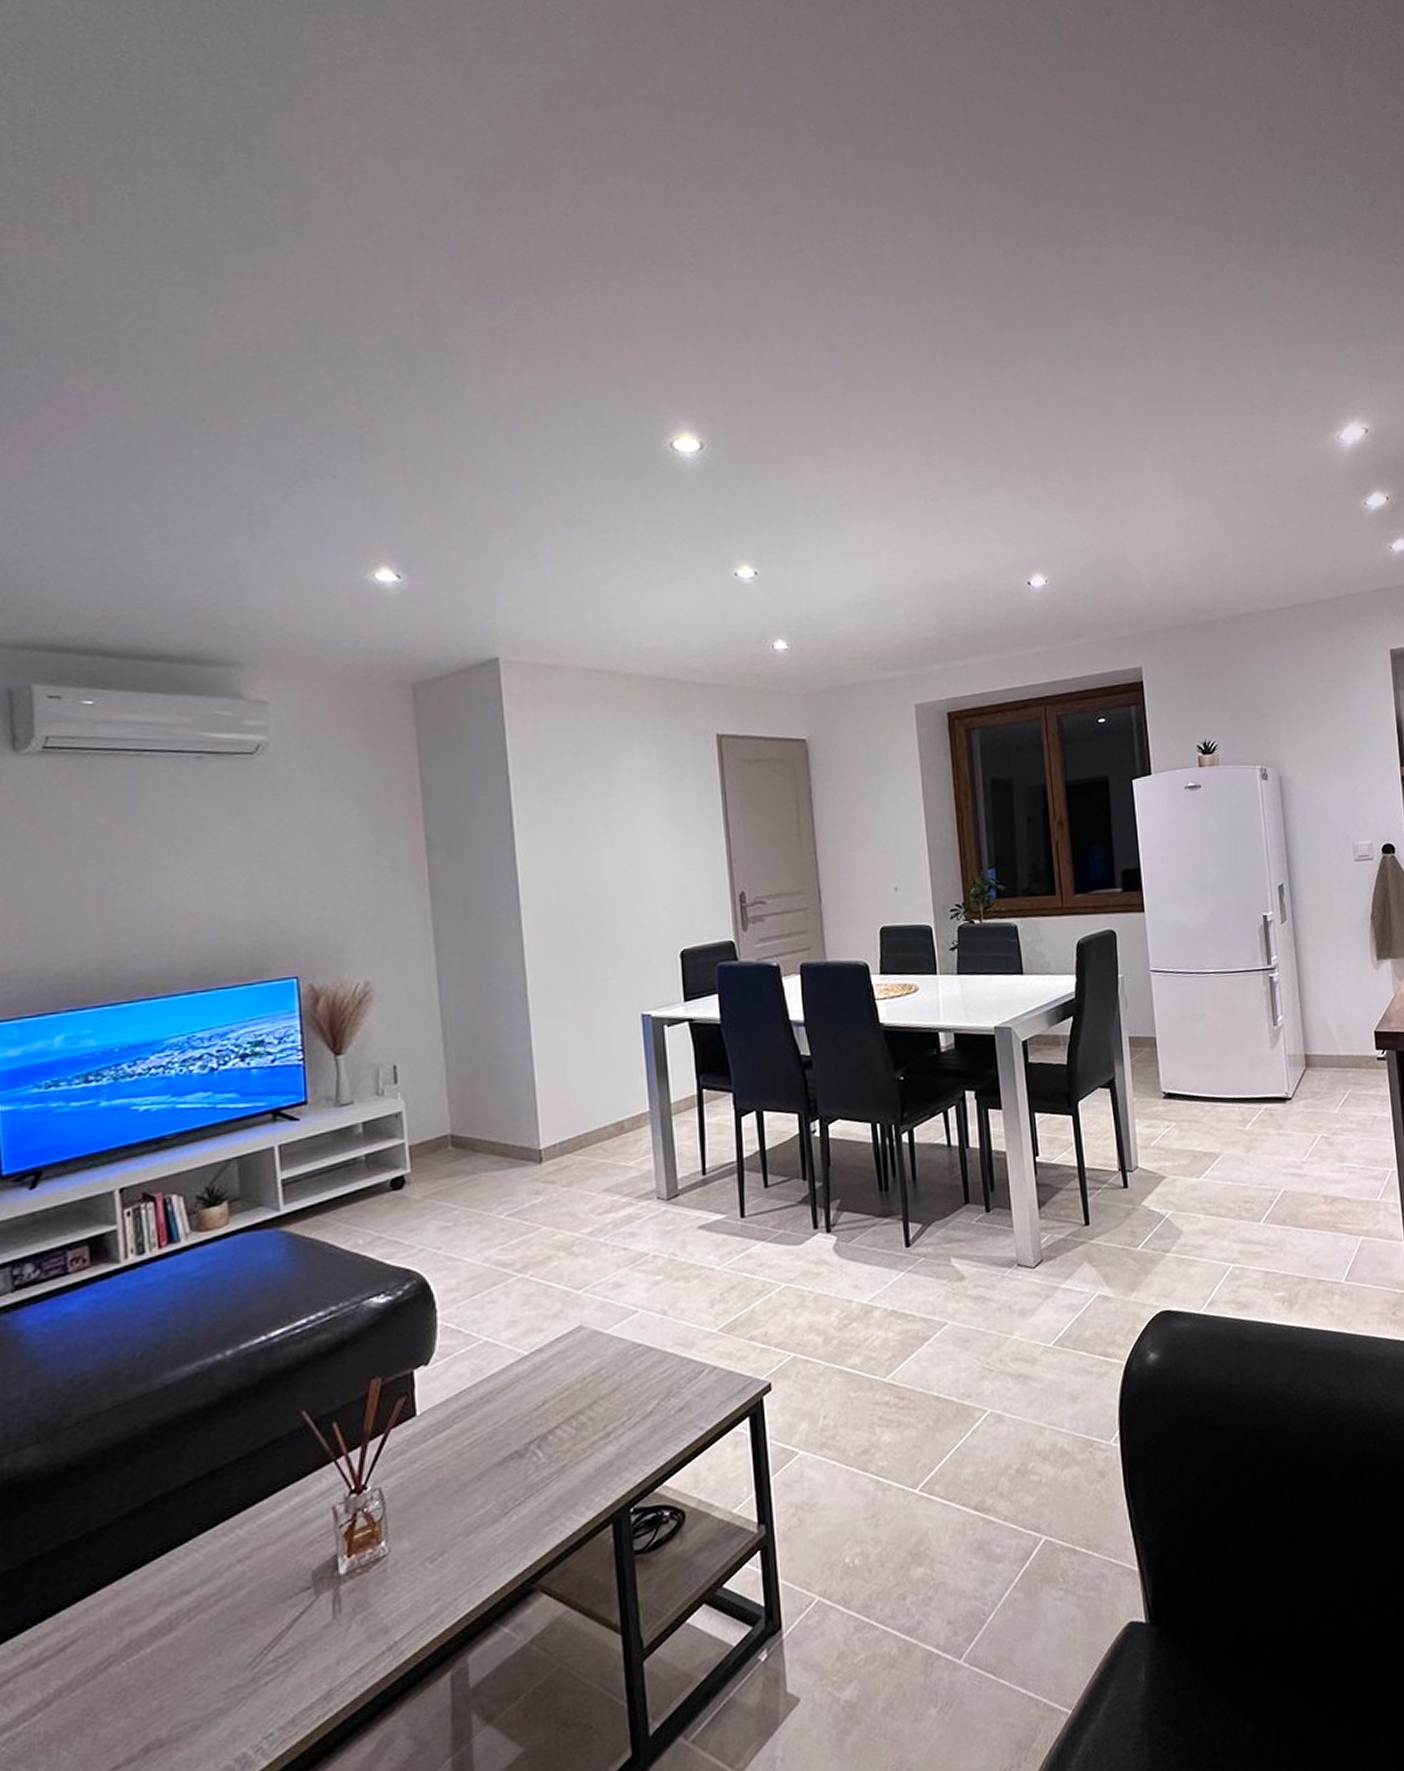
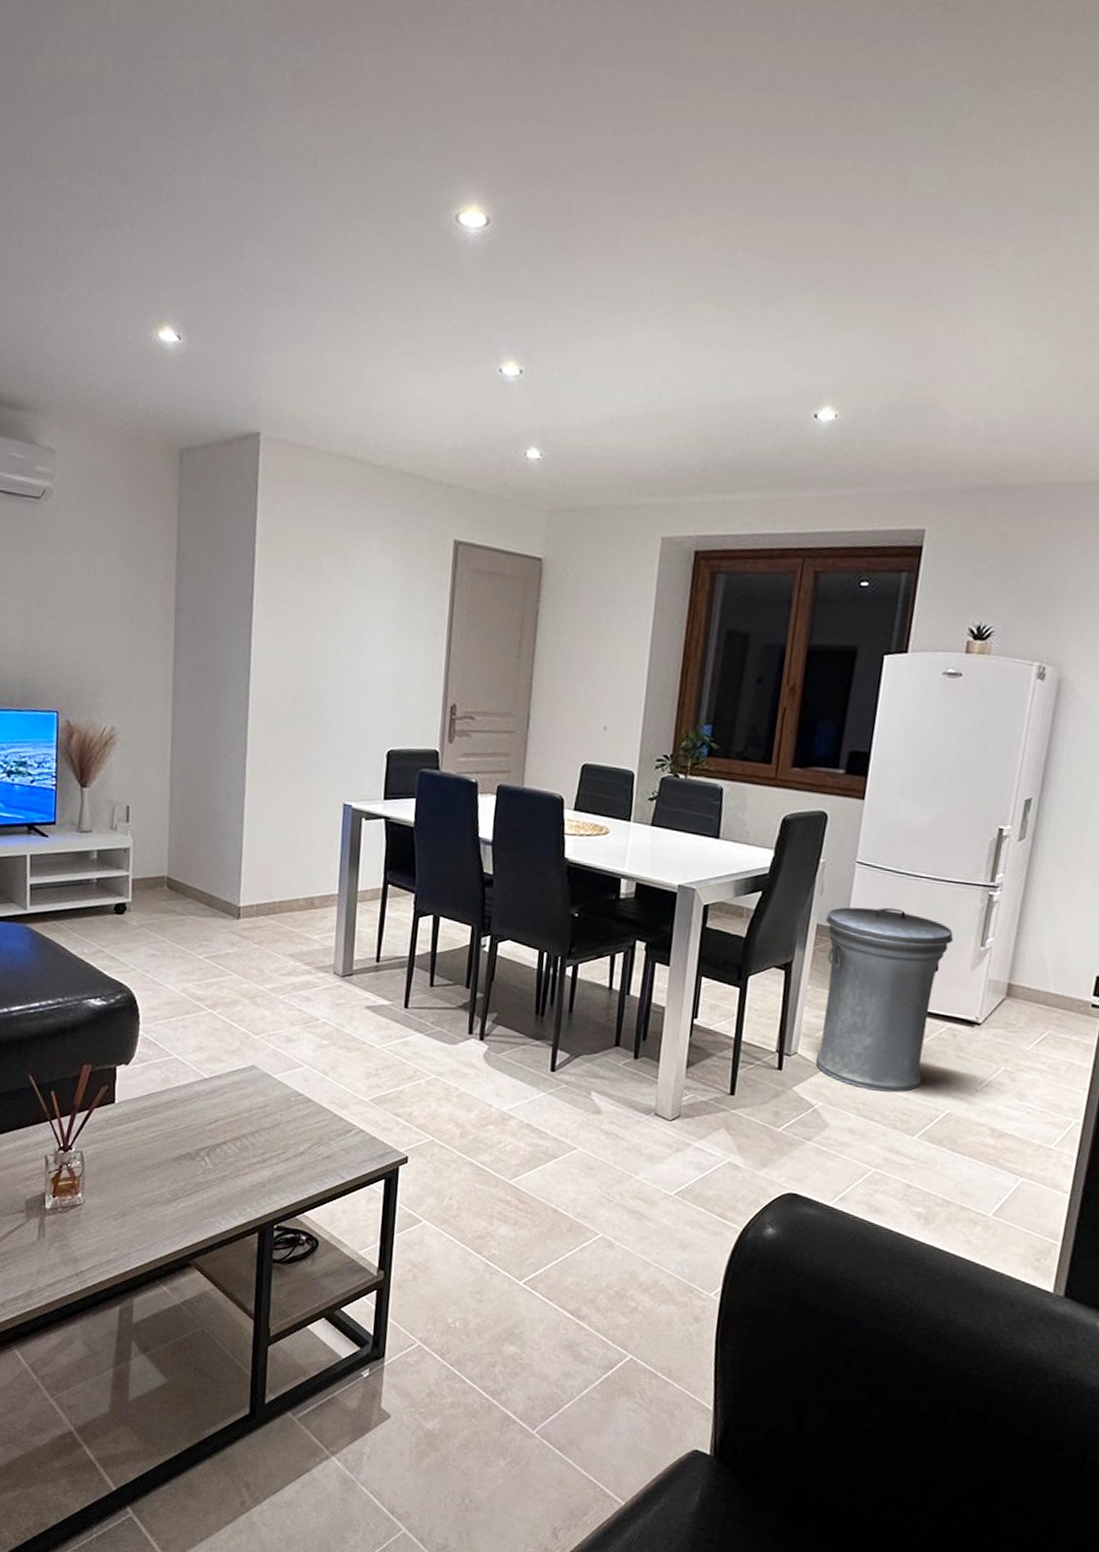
trash can: none [1135,1006,1254,1187] -> present [815,907,954,1093]

